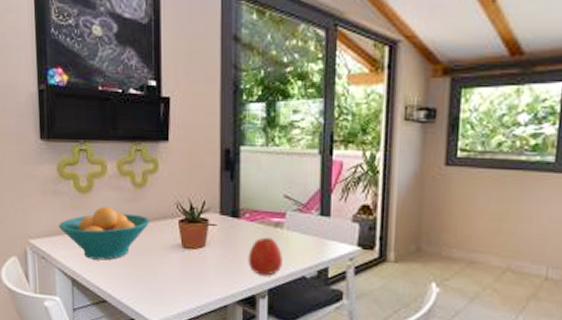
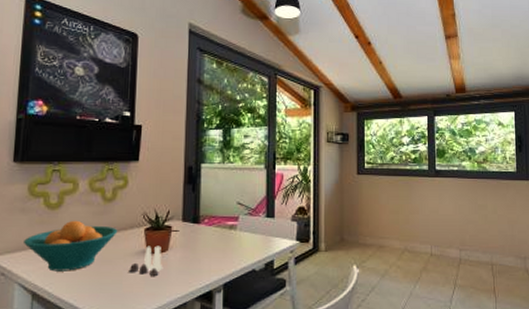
salt and pepper shaker set: none [164,239,201,273] -> present [129,245,163,276]
apple: present [248,237,282,276] -> none [206,238,236,272]

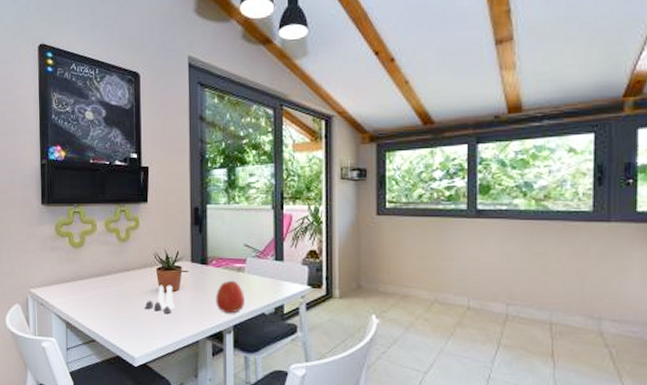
fruit bowl: present [24,220,118,272] -> none [56,258,133,305]
apple: none [206,238,236,272] -> present [215,280,245,314]

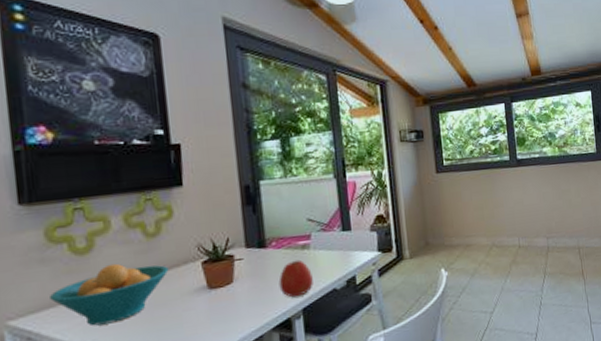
fruit bowl: none [56,258,133,305] -> present [50,263,169,326]
salt and pepper shaker set: present [145,284,176,314] -> none [189,278,230,314]

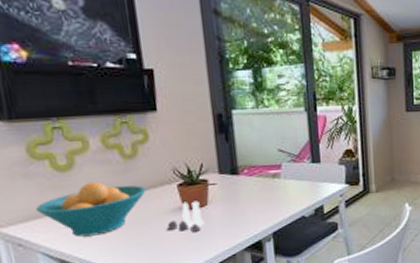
salt and pepper shaker set: none [189,278,230,314] -> present [166,201,205,232]
apple: present [278,259,313,298] -> none [250,187,283,222]

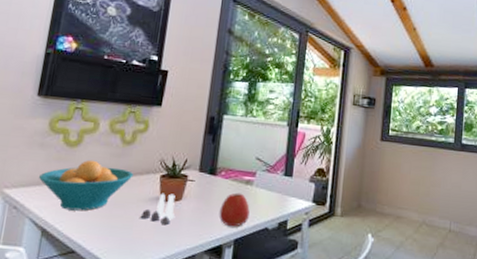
apple: none [250,187,283,222] -> present [219,192,250,227]

